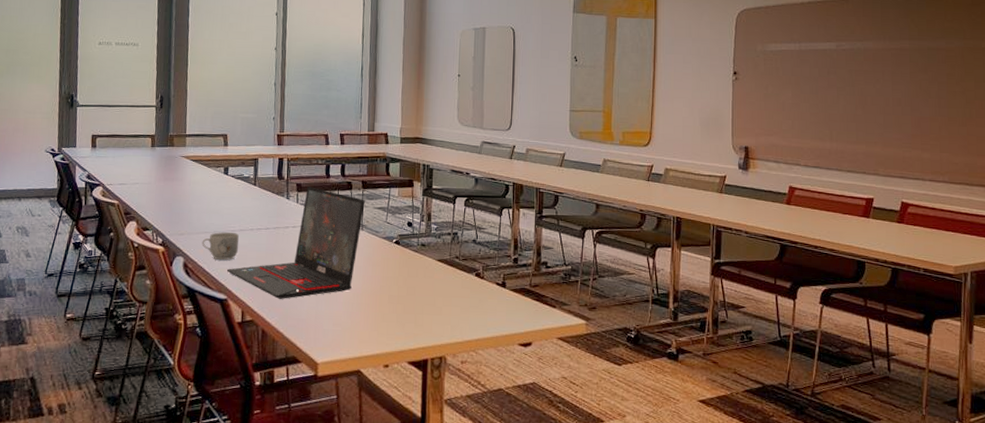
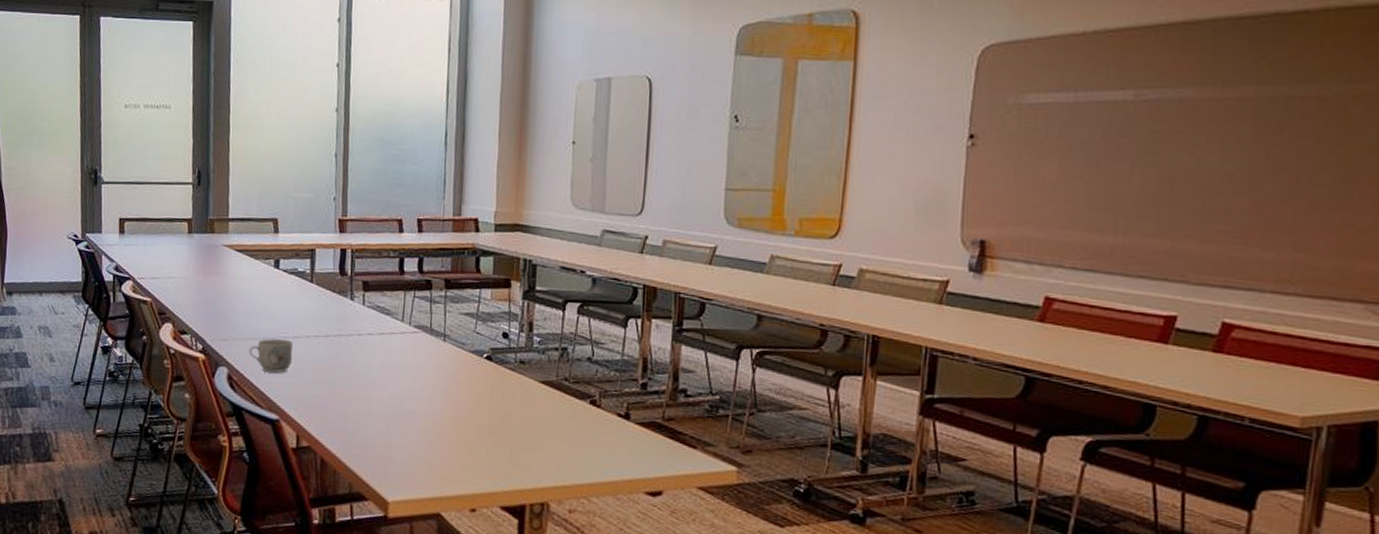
laptop: present [227,187,365,299] -> none [279,285,448,423]

